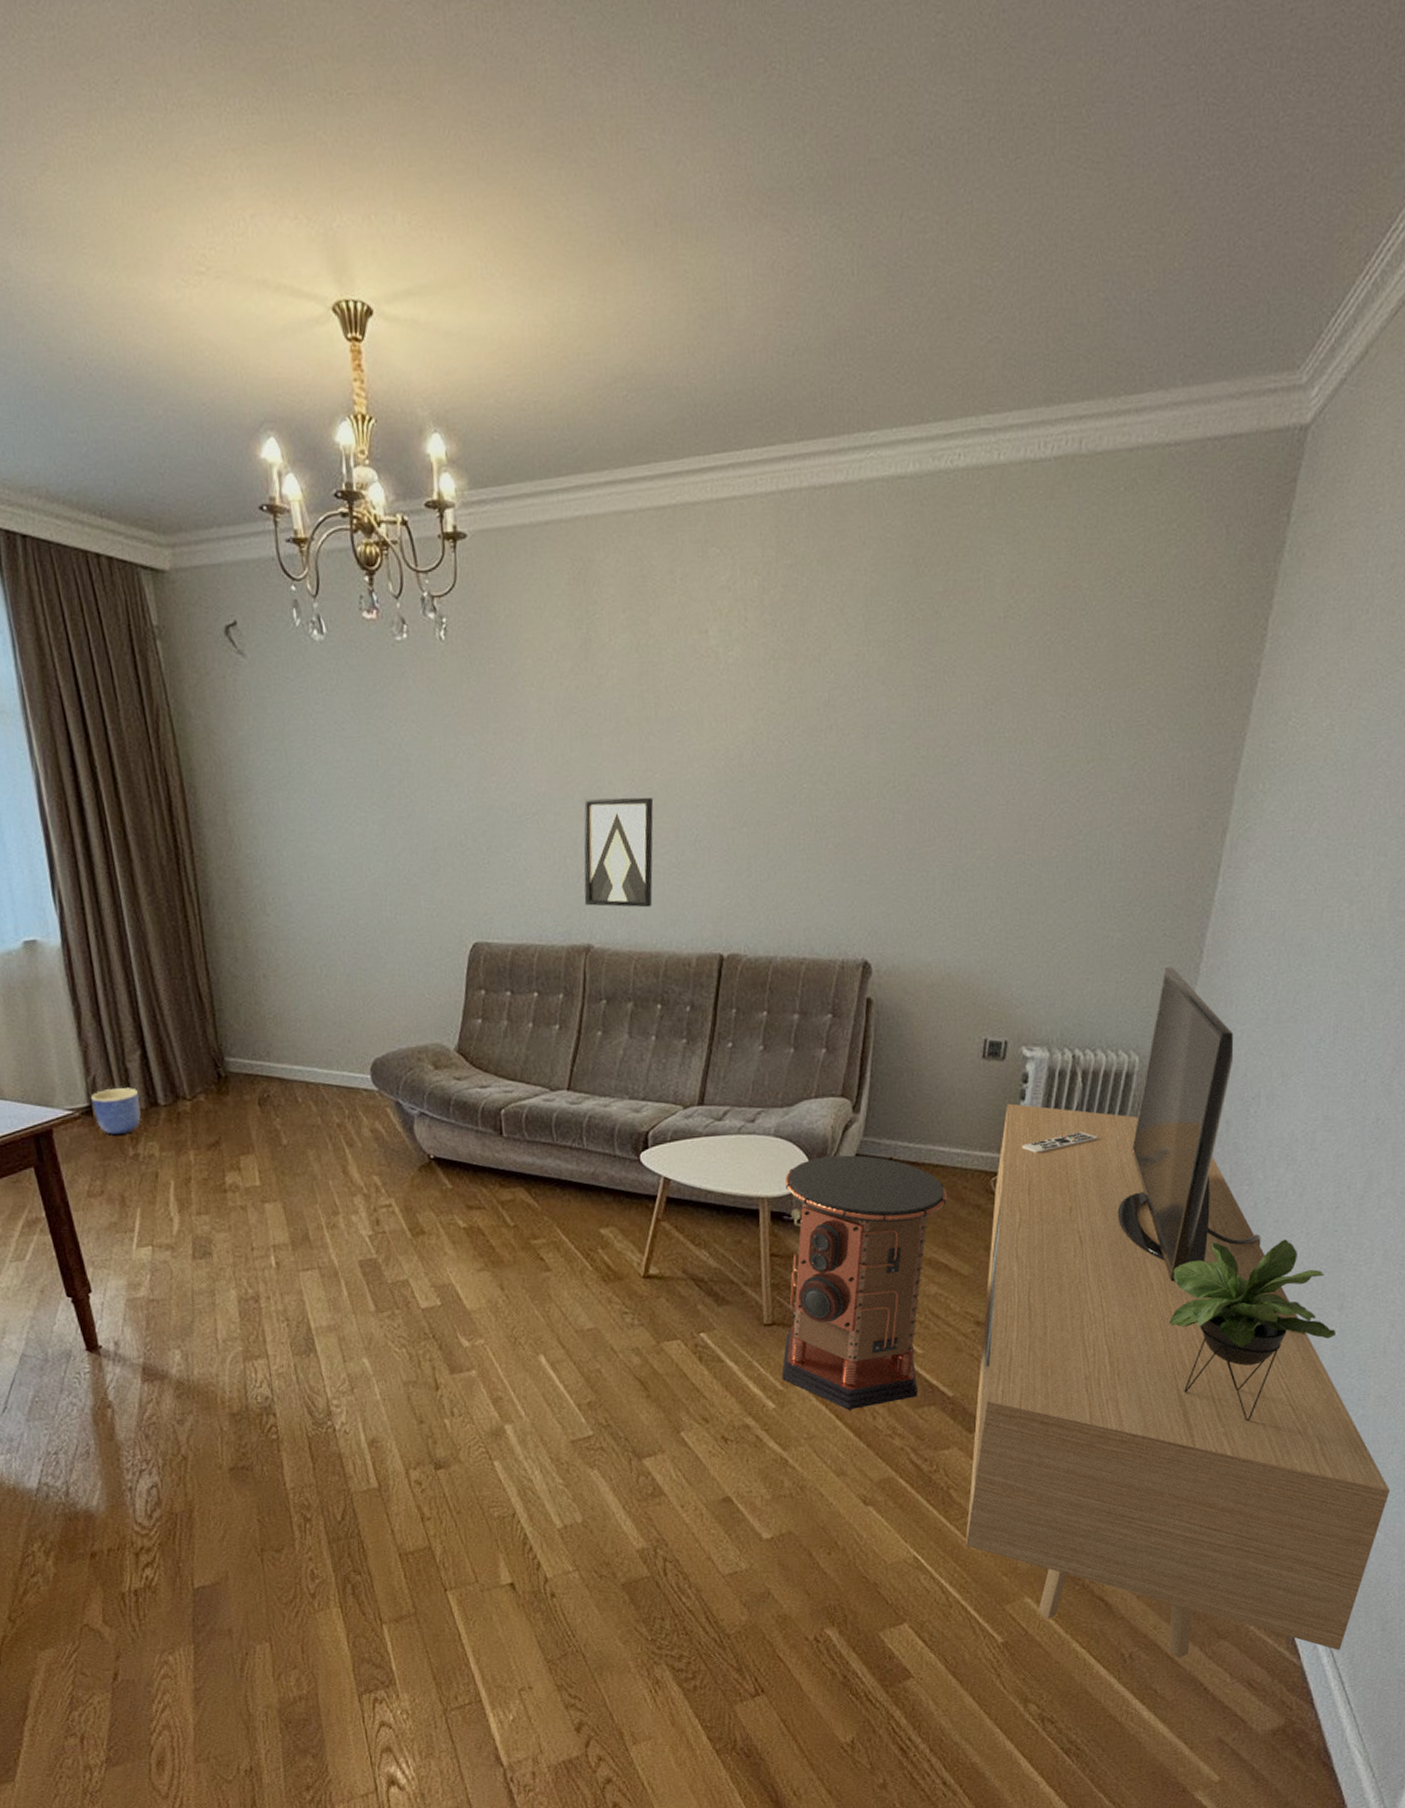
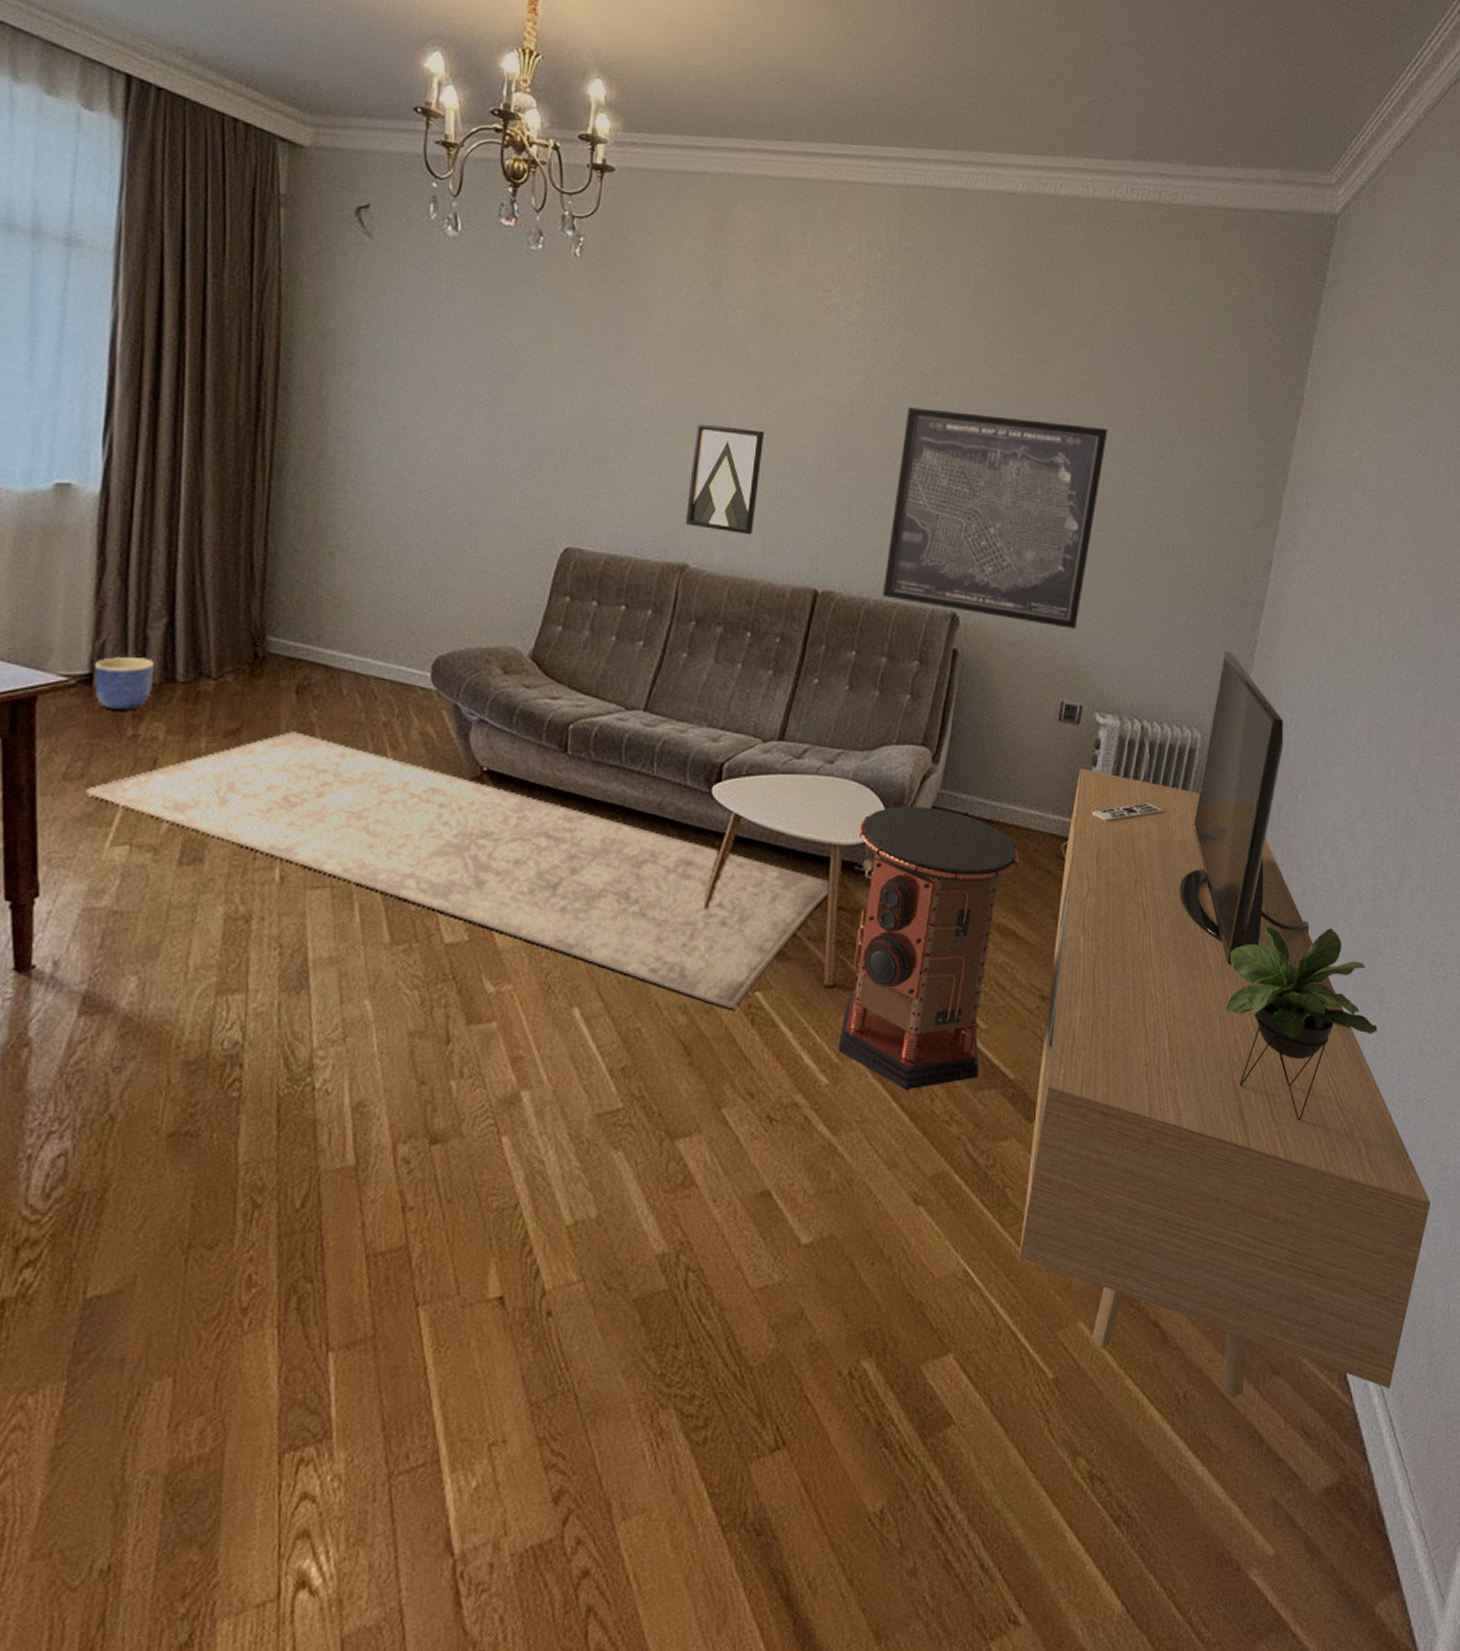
rug: none [106,1139,762,1350] -> present [84,732,831,1010]
wall art: none [789,738,1026,964] -> present [882,407,1108,630]

